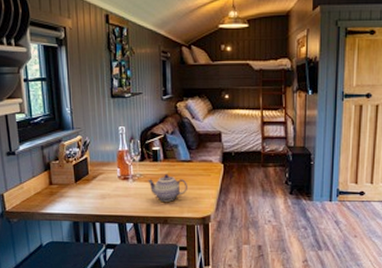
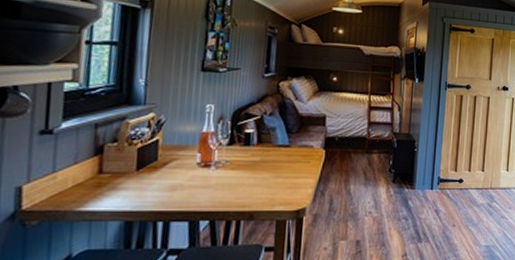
teapot: present [148,174,187,202] -> none [234,160,282,193]

